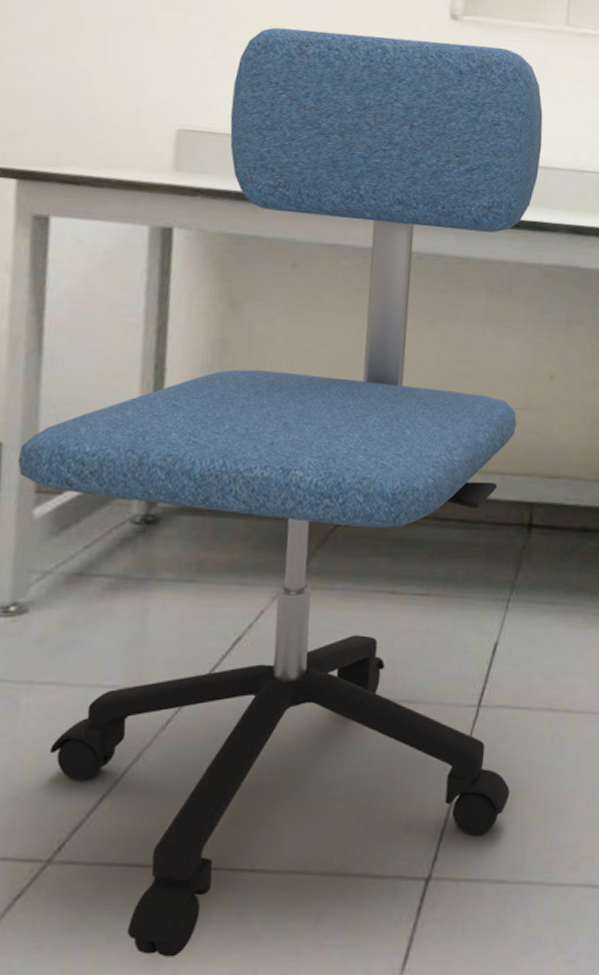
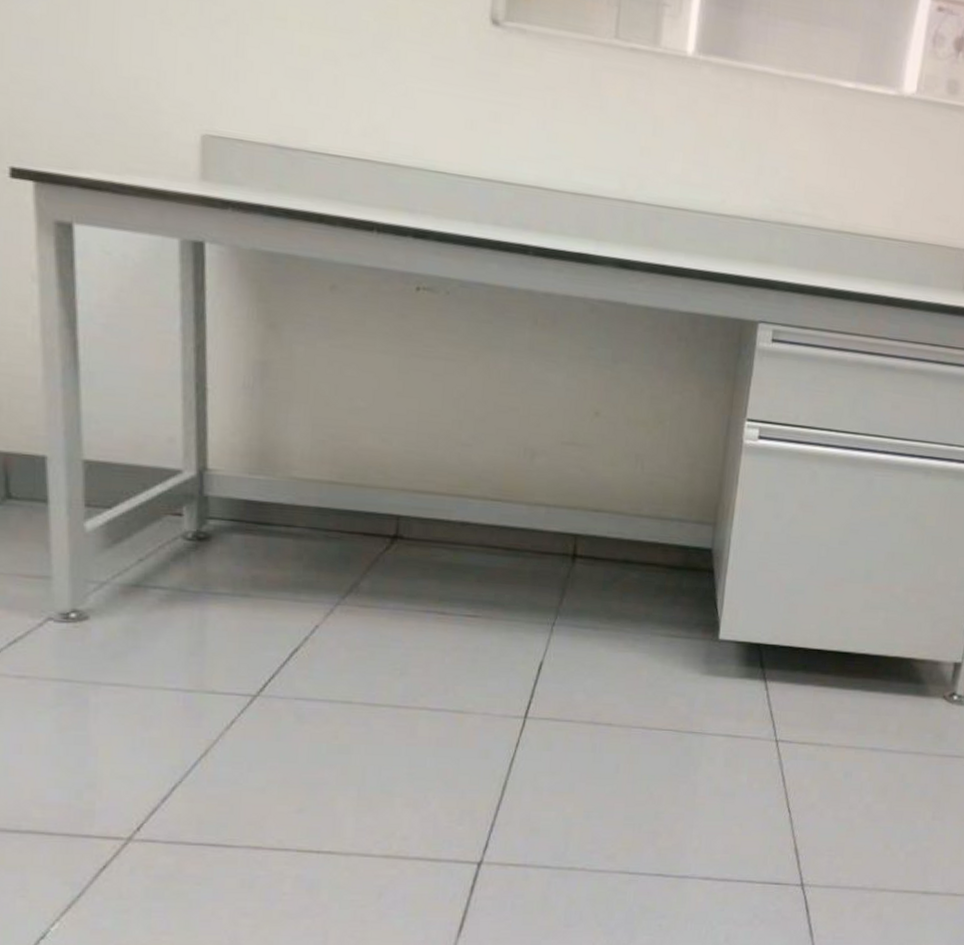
office chair: present [18,27,543,957] -> none [65,23,590,921]

